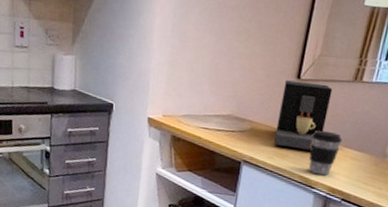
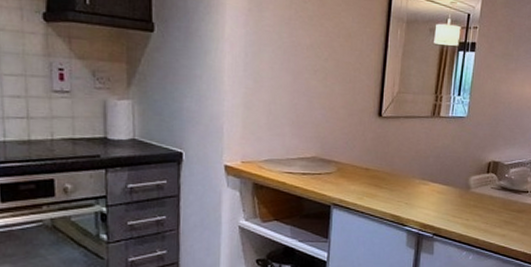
coffee maker: present [274,80,333,150] -> none [362,118,414,188]
coffee cup: present [309,130,343,176] -> none [398,166,428,212]

